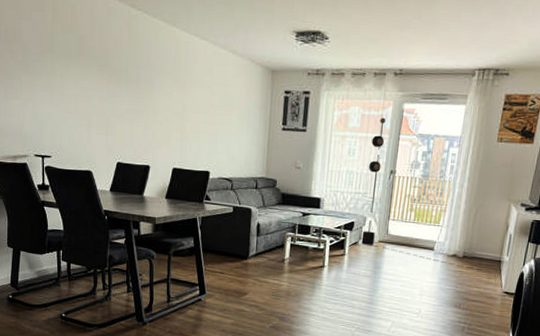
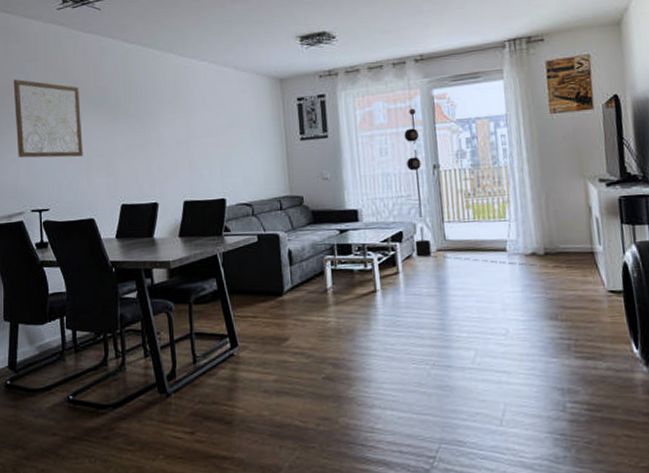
wall art: none [20,26,86,113] -> present [13,79,84,158]

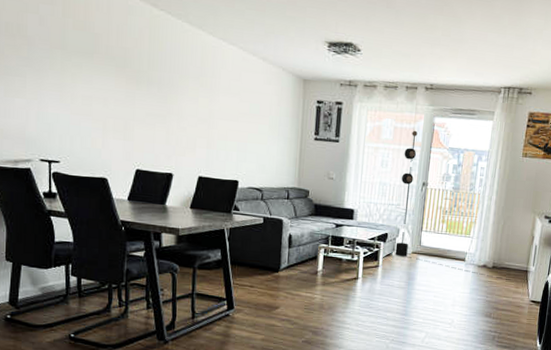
wall art: present [13,79,84,158] -> none [25,19,100,116]

